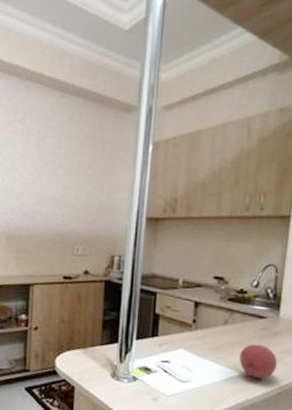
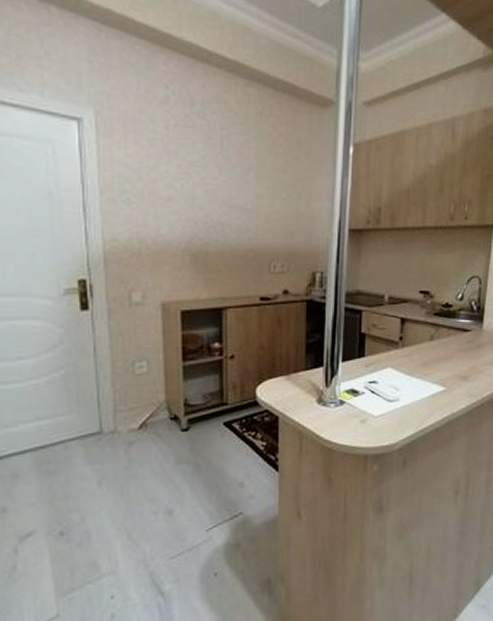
fruit: present [239,344,278,379] -> none [444,358,481,392]

